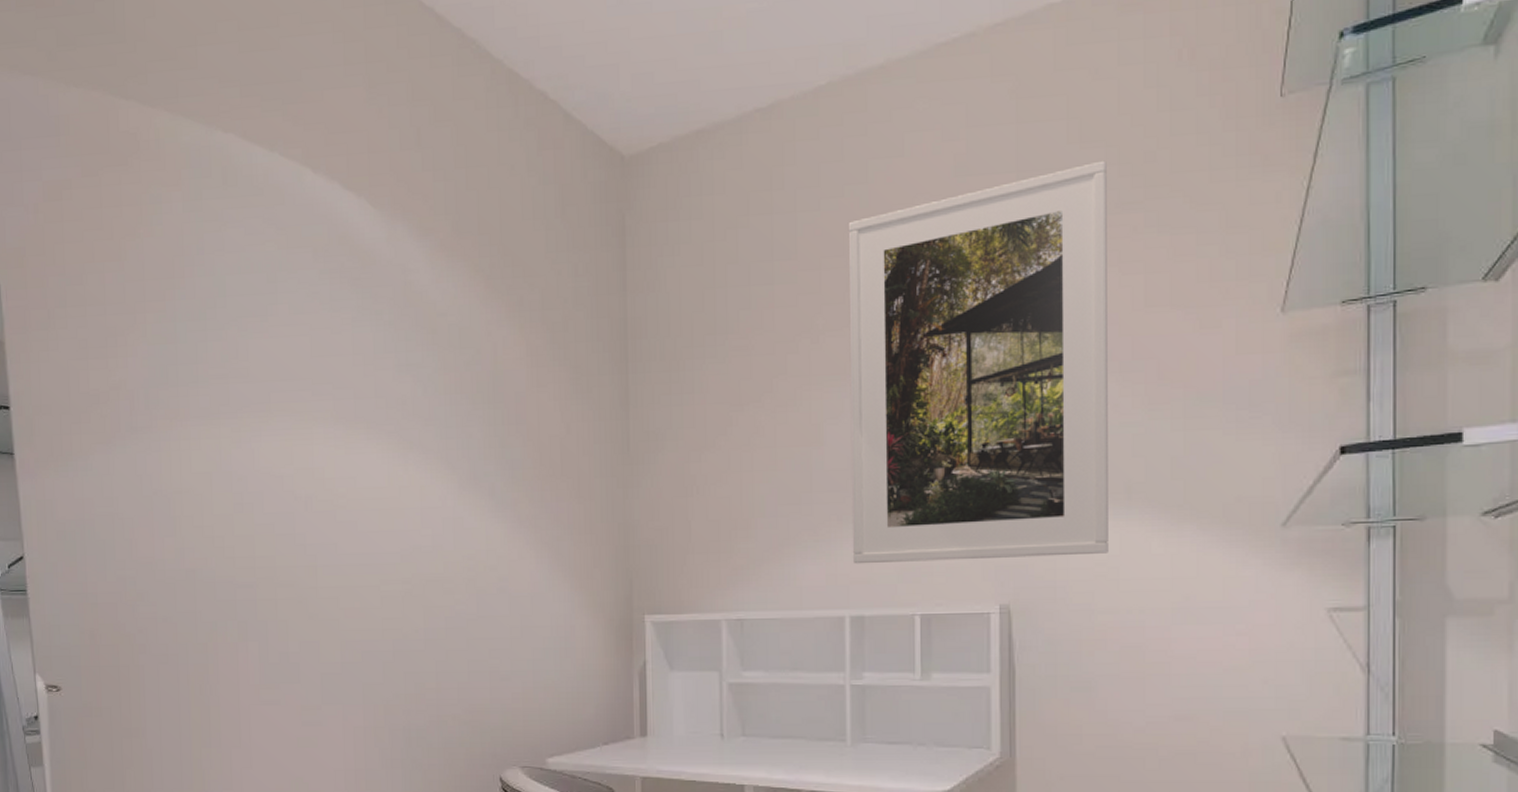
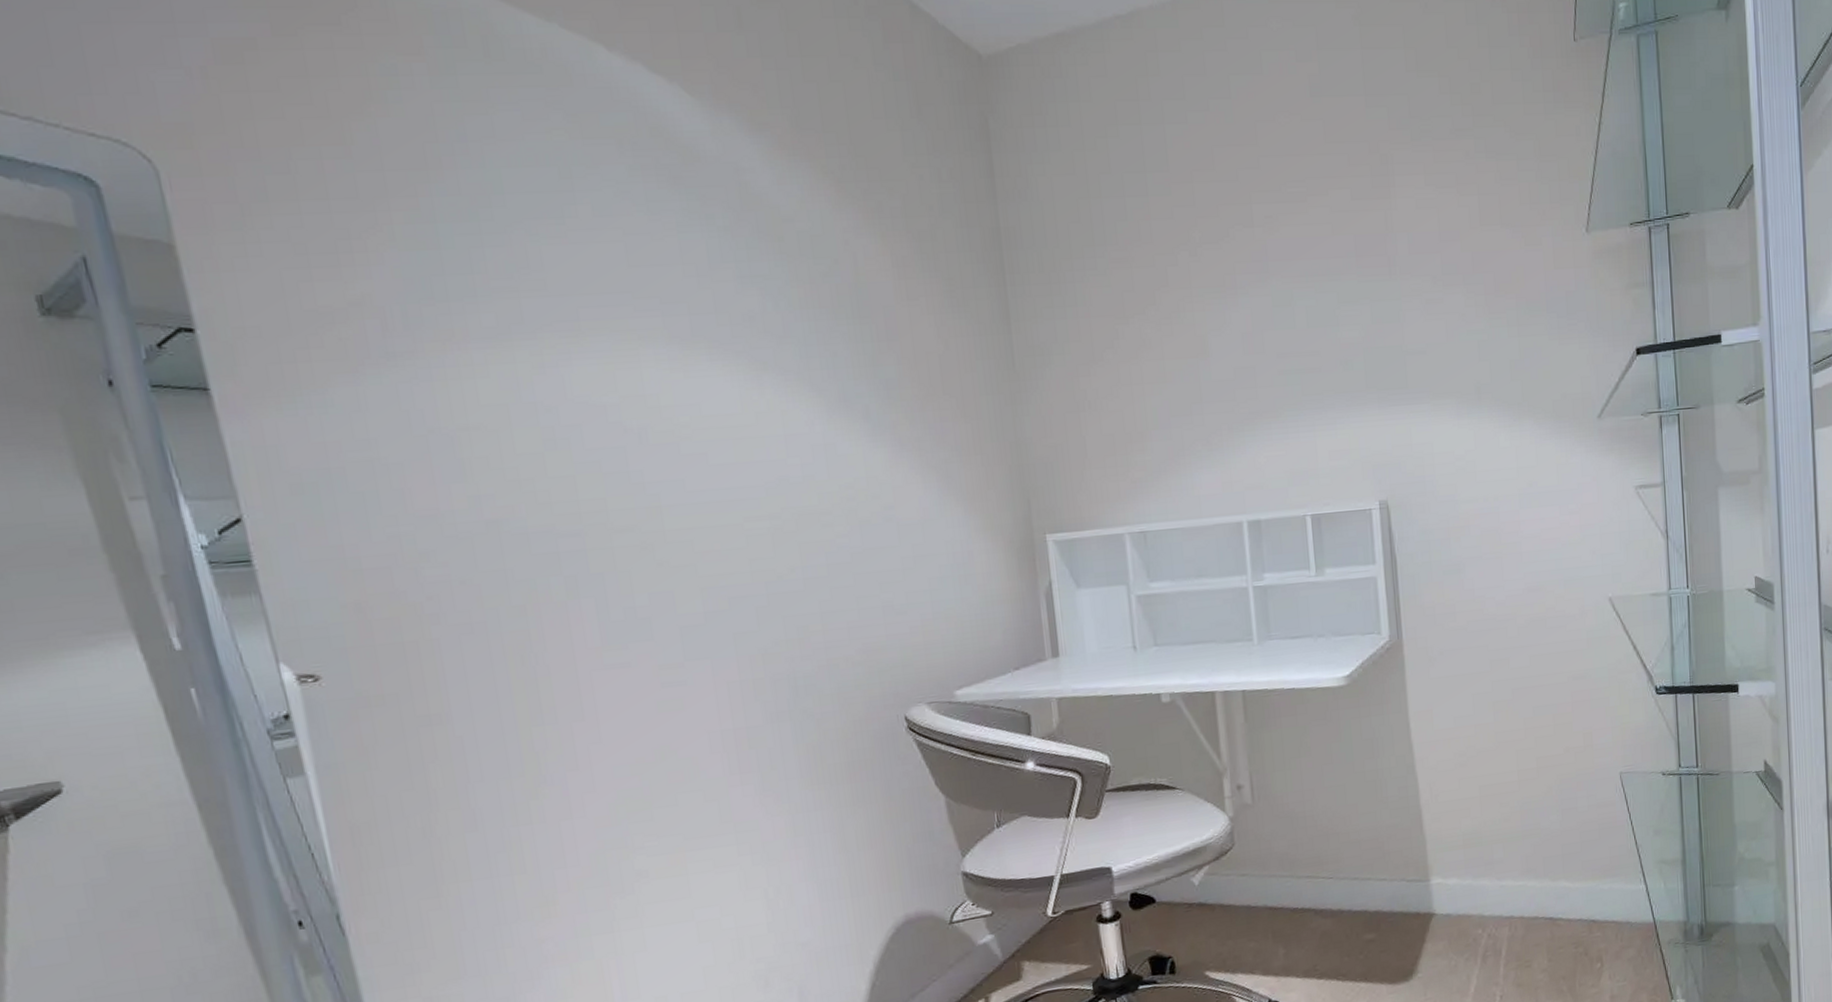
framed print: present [848,160,1108,564] -> none [1215,89,1466,471]

